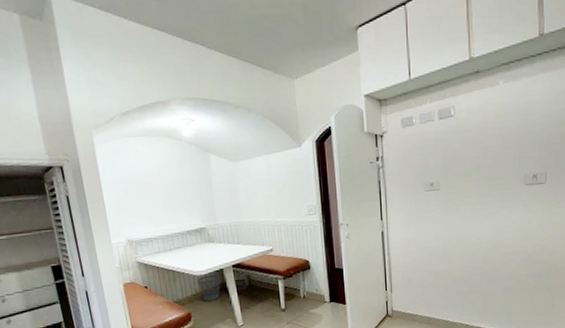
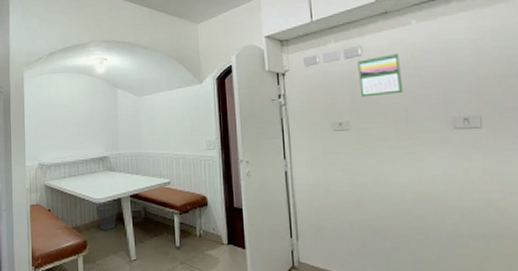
calendar: none [450,113,487,158] -> present [357,52,404,97]

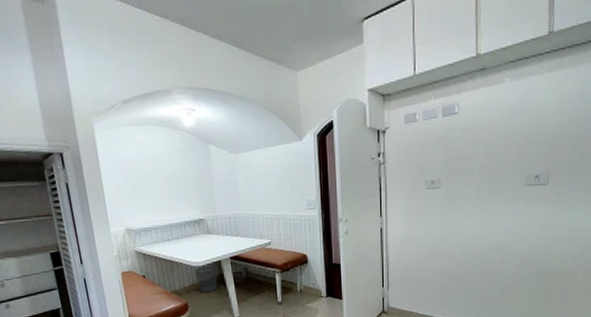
calendar: present [357,52,404,97] -> none [453,111,491,156]

